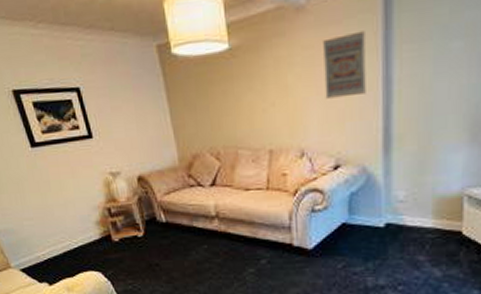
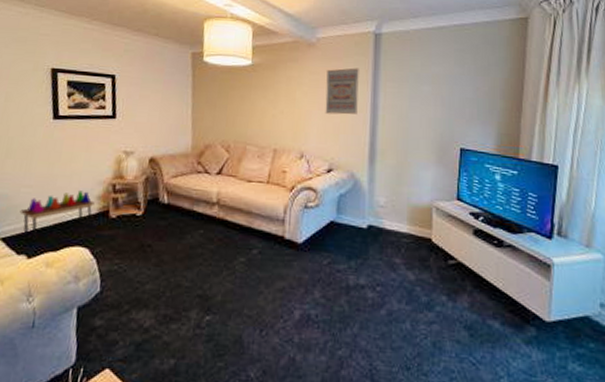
stacking toy: none [29,218,97,270] -> present [20,190,95,241]

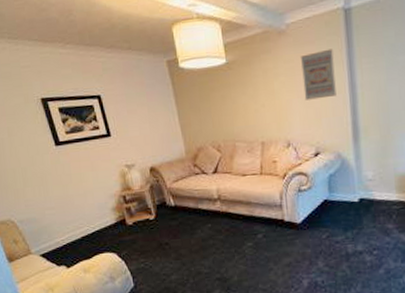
stacking toy: present [20,190,95,241] -> none [49,205,113,254]

